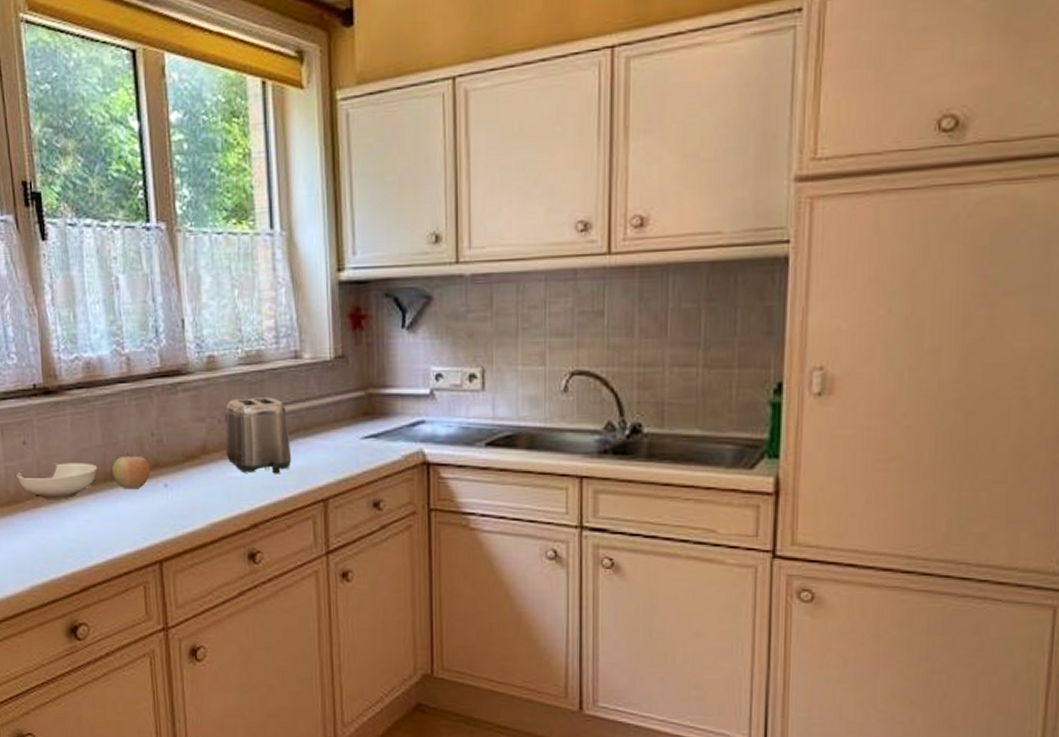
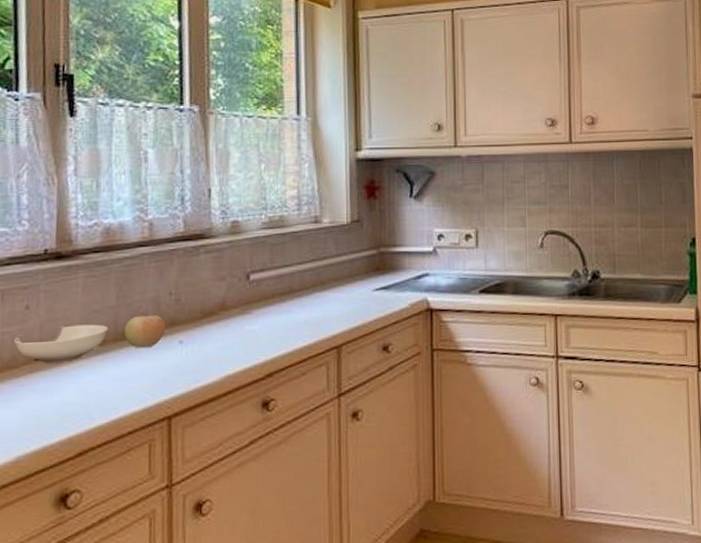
toaster: present [225,397,292,474] -> none [245,257,309,326]

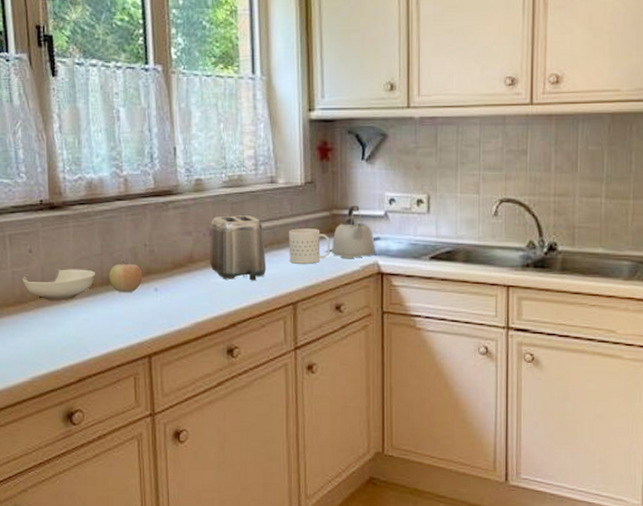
toaster: none [245,257,309,326] -> present [210,215,267,281]
mug: none [332,267,378,305] -> present [288,228,331,264]
kettle: none [378,243,425,298] -> present [331,206,376,259]

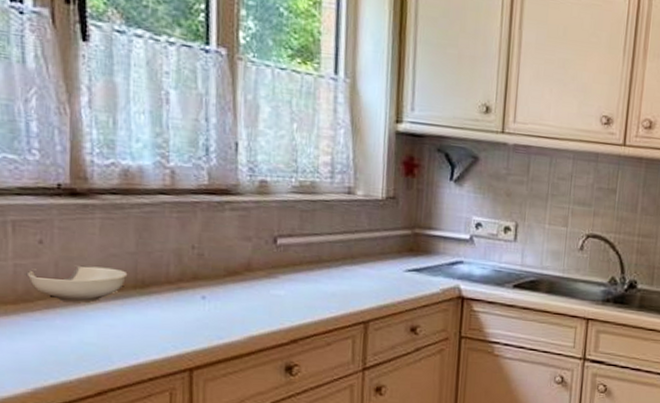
fruit: present [109,259,143,293] -> none [145,261,188,299]
toaster: present [210,215,267,281] -> none [271,223,337,296]
mug: present [288,228,331,264] -> none [363,244,411,283]
kettle: present [331,206,376,259] -> none [409,226,458,281]

